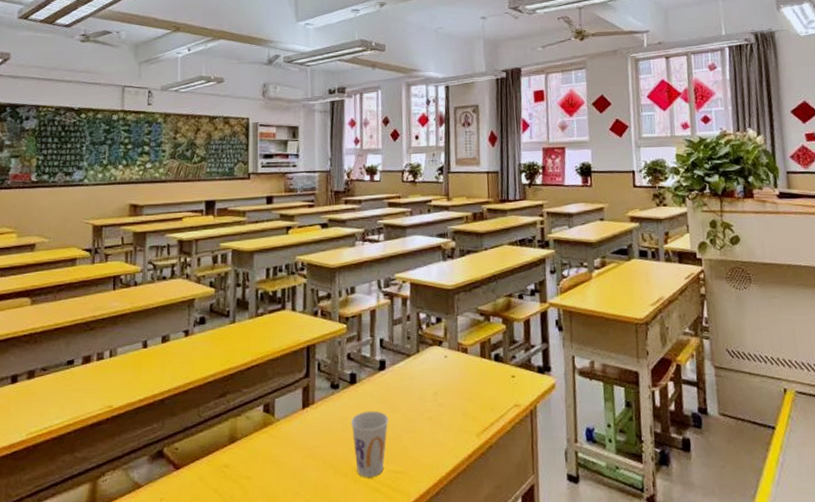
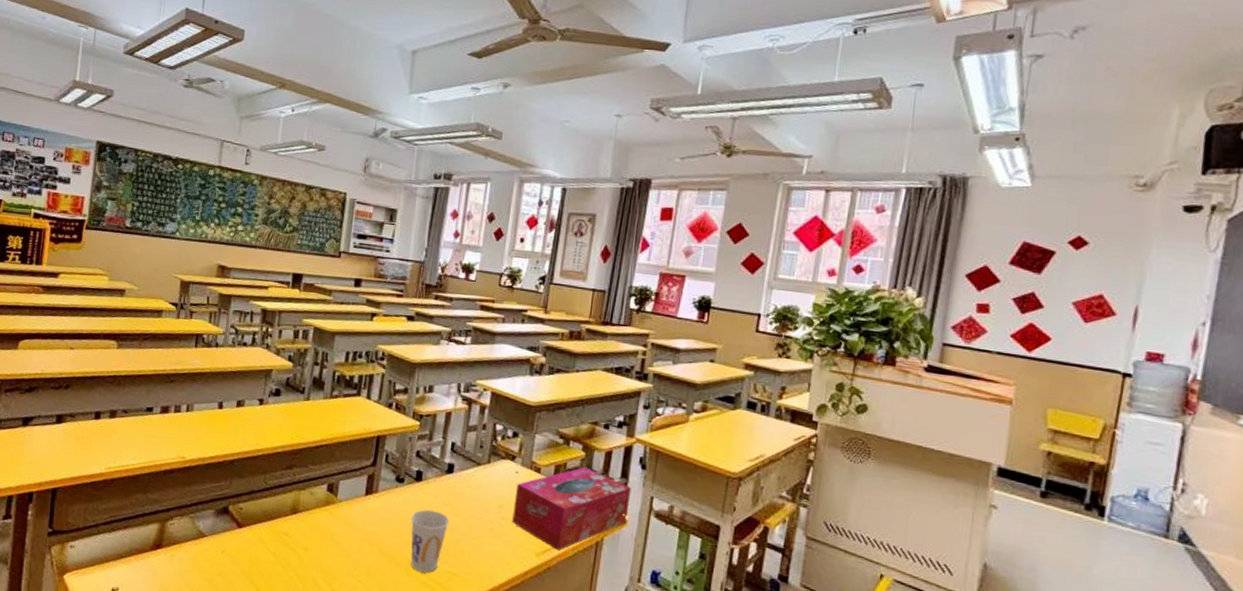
tissue box: none [447,339,555,426] -> present [512,466,631,550]

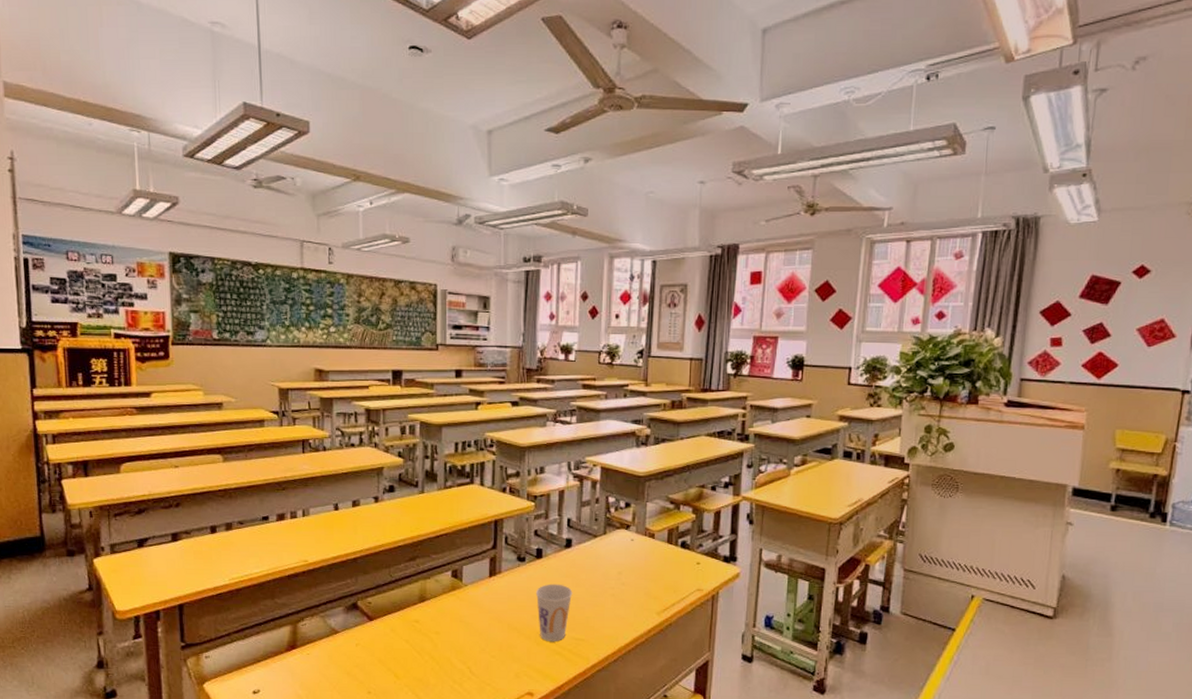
tissue box: present [512,466,631,550] -> none [632,528,741,607]

